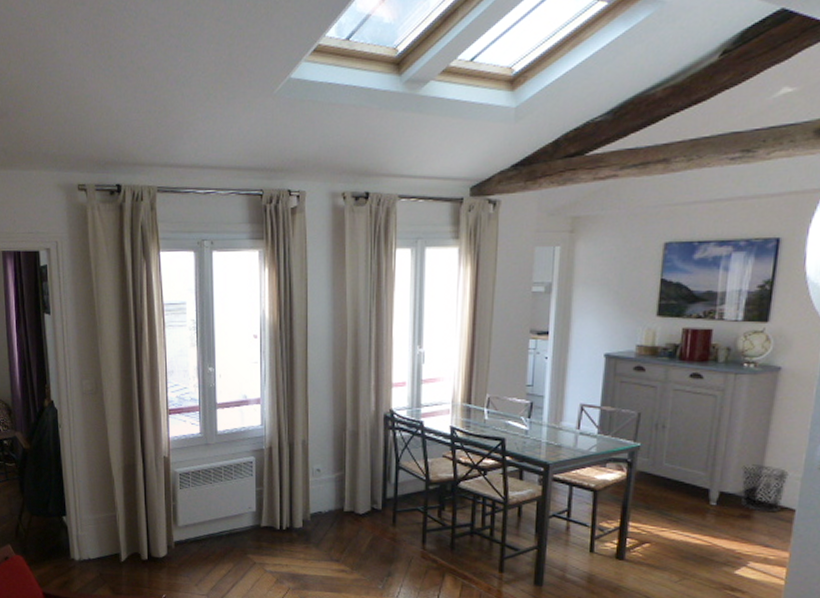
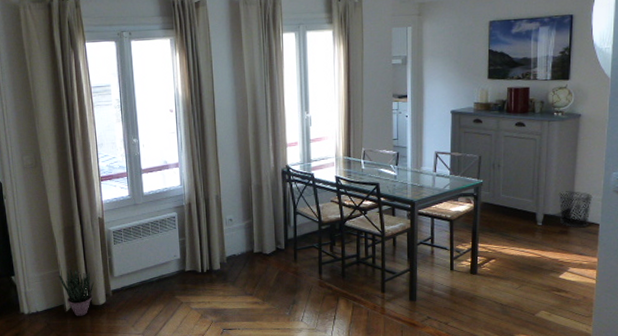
potted plant: none [114,511,154,568] -> present [58,267,94,316]

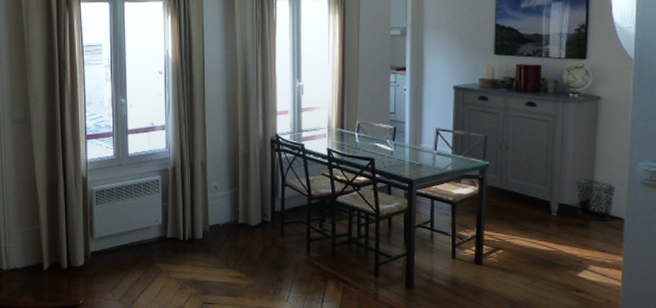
potted plant: present [58,267,94,316] -> none [38,225,73,277]

